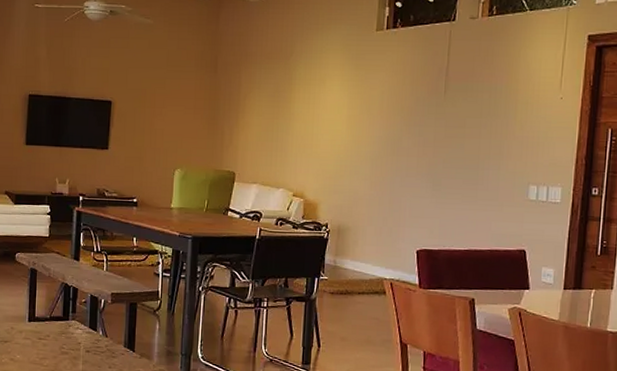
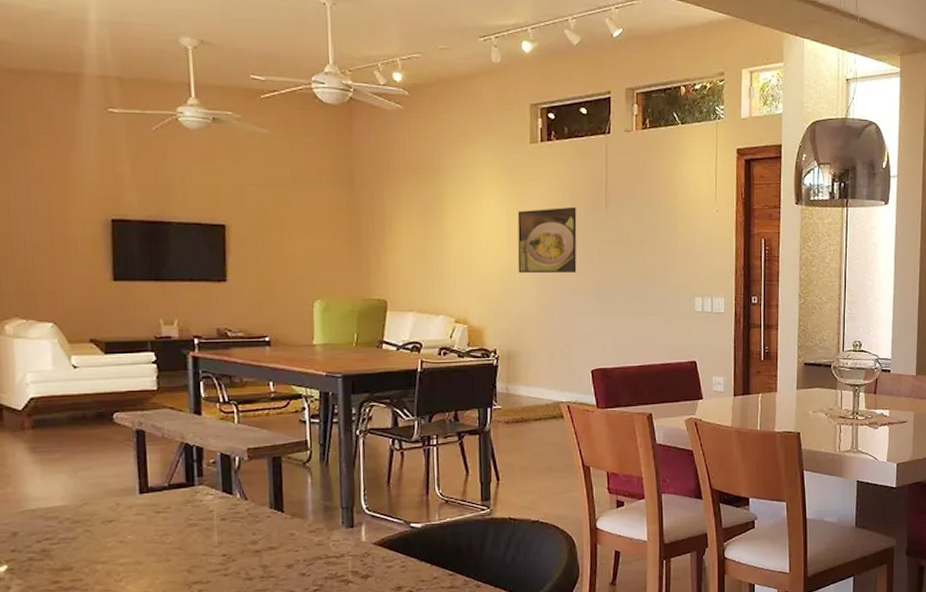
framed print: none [354,91,415,155] -> present [517,206,577,273]

